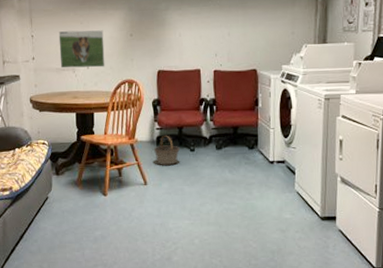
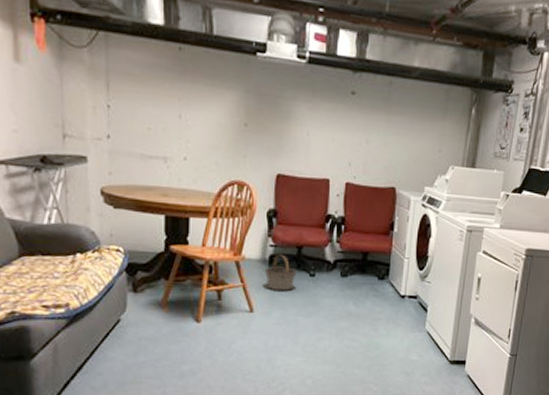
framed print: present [58,30,105,68] -> none [146,106,209,161]

